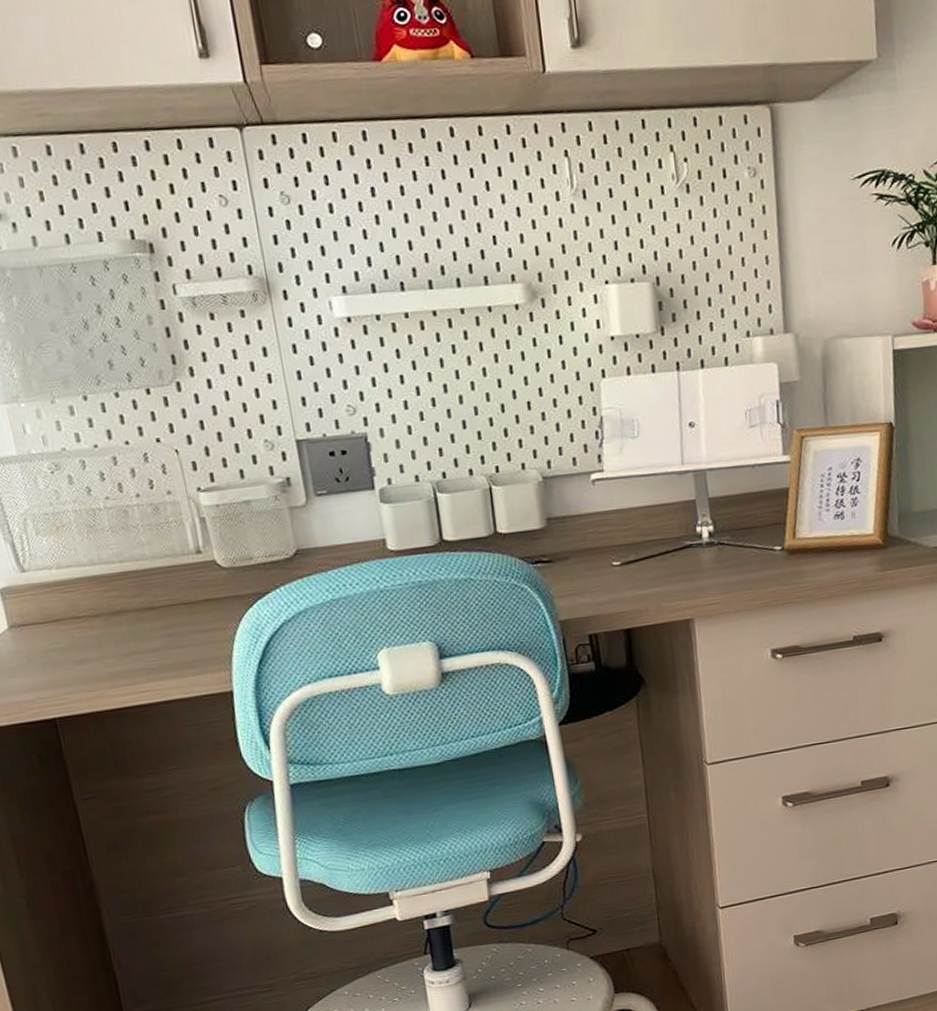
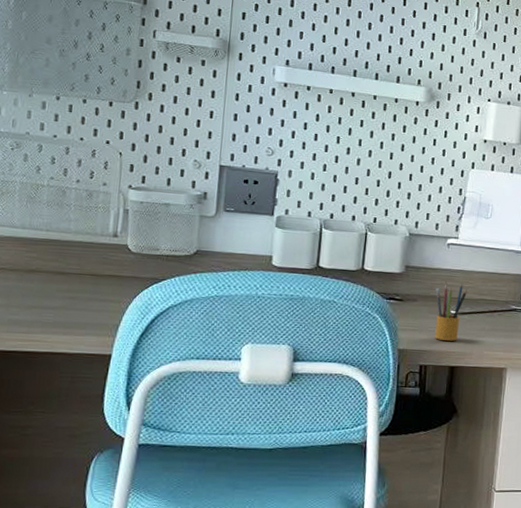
pencil box: none [589,525,628,601] -> present [435,281,467,341]

